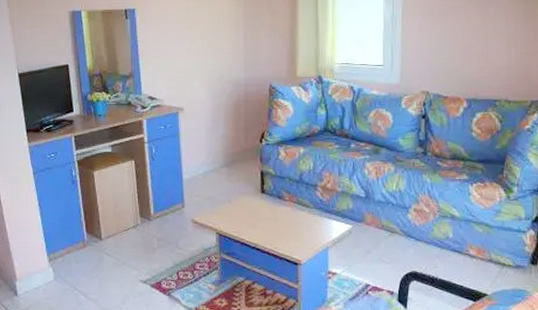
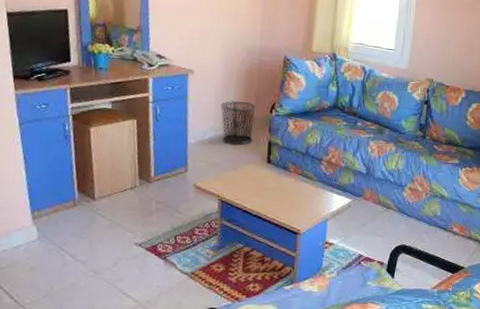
waste bin: none [212,134,246,178] -> present [221,101,256,146]

